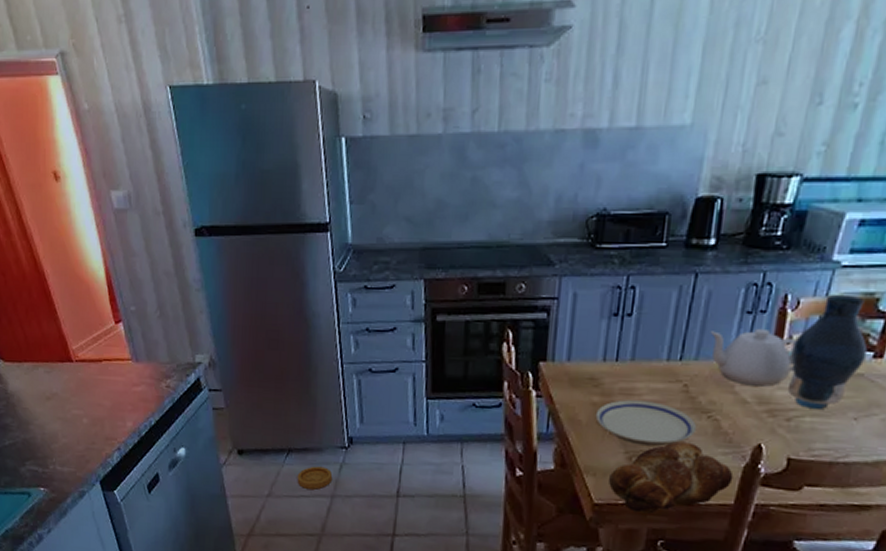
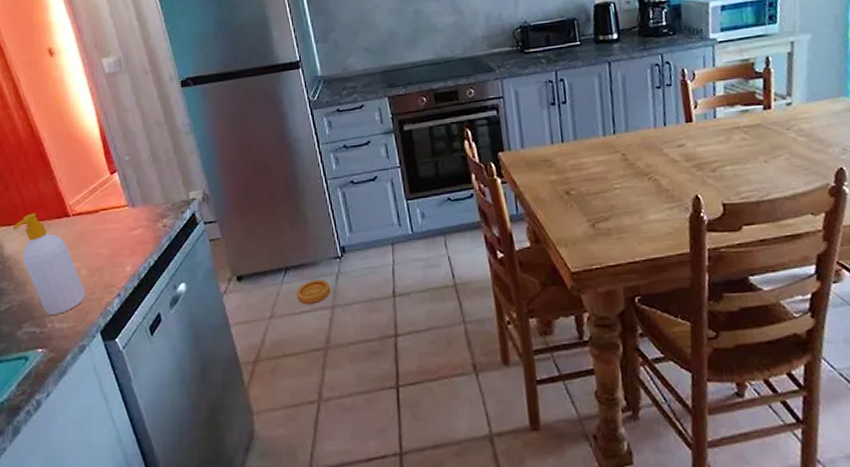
soap bottle: none [17,352,87,458] -> present [14,212,86,315]
plate: present [595,400,697,447] -> none [555,172,643,212]
bread loaf: present [609,441,734,514] -> none [579,203,684,274]
teapot: present [710,328,797,387] -> none [631,98,707,147]
vase: present [787,294,868,409] -> none [699,63,759,159]

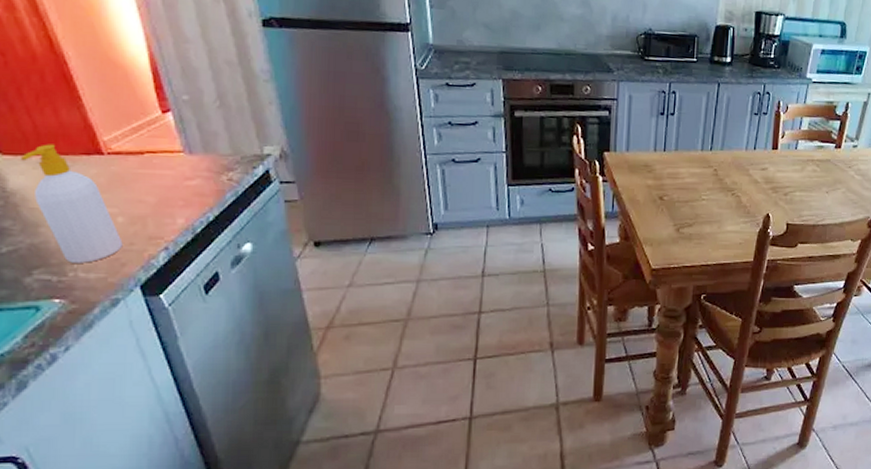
pet bowl: present [296,279,331,304] -> none [380,253,418,276]

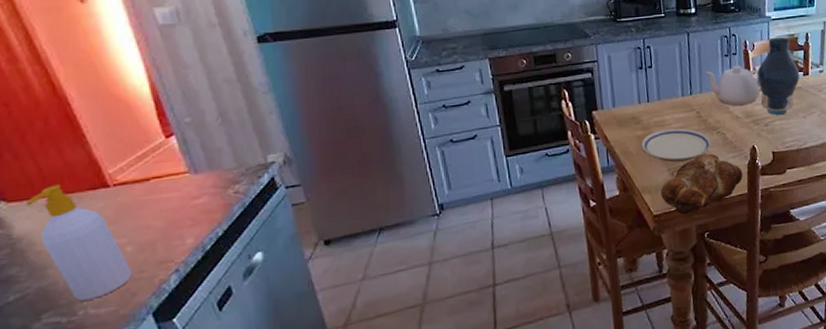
plate: none [650,182,725,219] -> present [641,128,712,162]
bread loaf: none [663,214,752,274] -> present [661,153,743,214]
teapot: none [730,126,788,170] -> present [705,65,762,106]
vase: none [783,102,832,186] -> present [757,37,800,115]

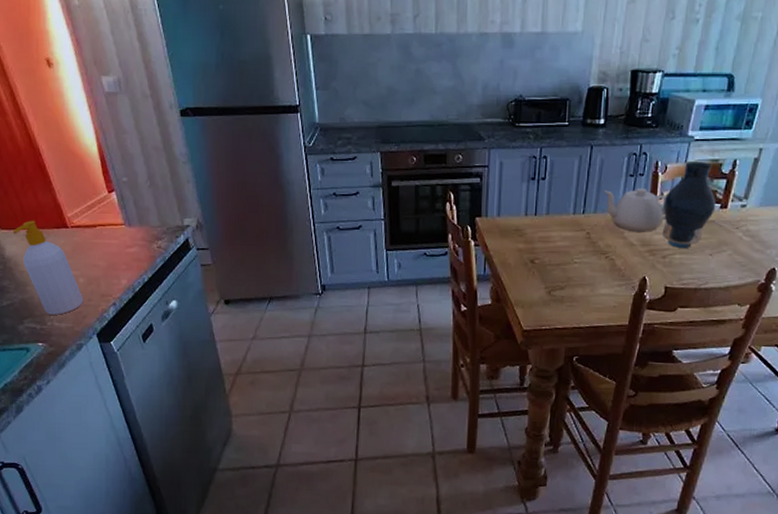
plate: present [641,128,712,162] -> none [521,246,598,282]
bread loaf: present [661,153,743,214] -> none [534,277,627,336]

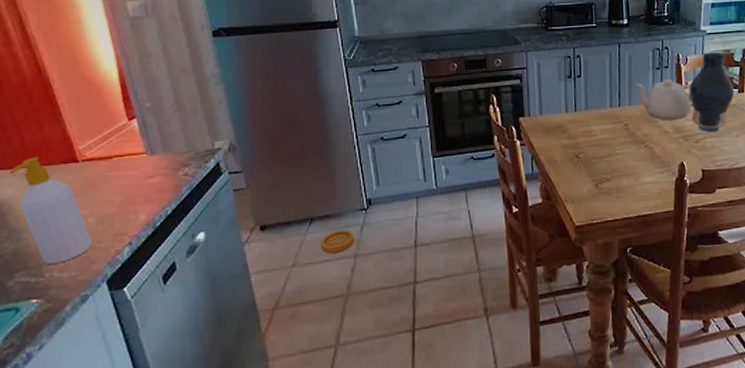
pet bowl: none [278,311,309,331] -> present [320,230,355,253]

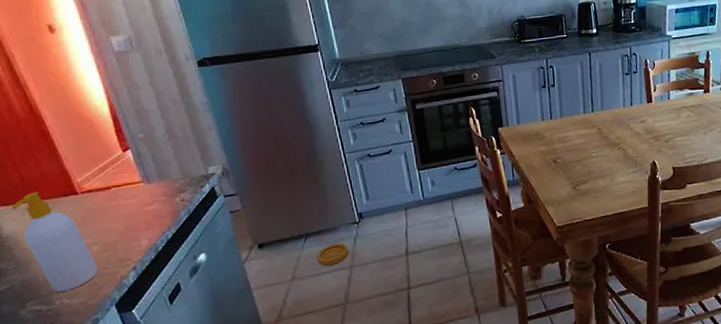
teapot: present [635,78,694,120] -> none [606,83,663,123]
vase: present [689,52,735,132] -> none [657,55,701,132]

